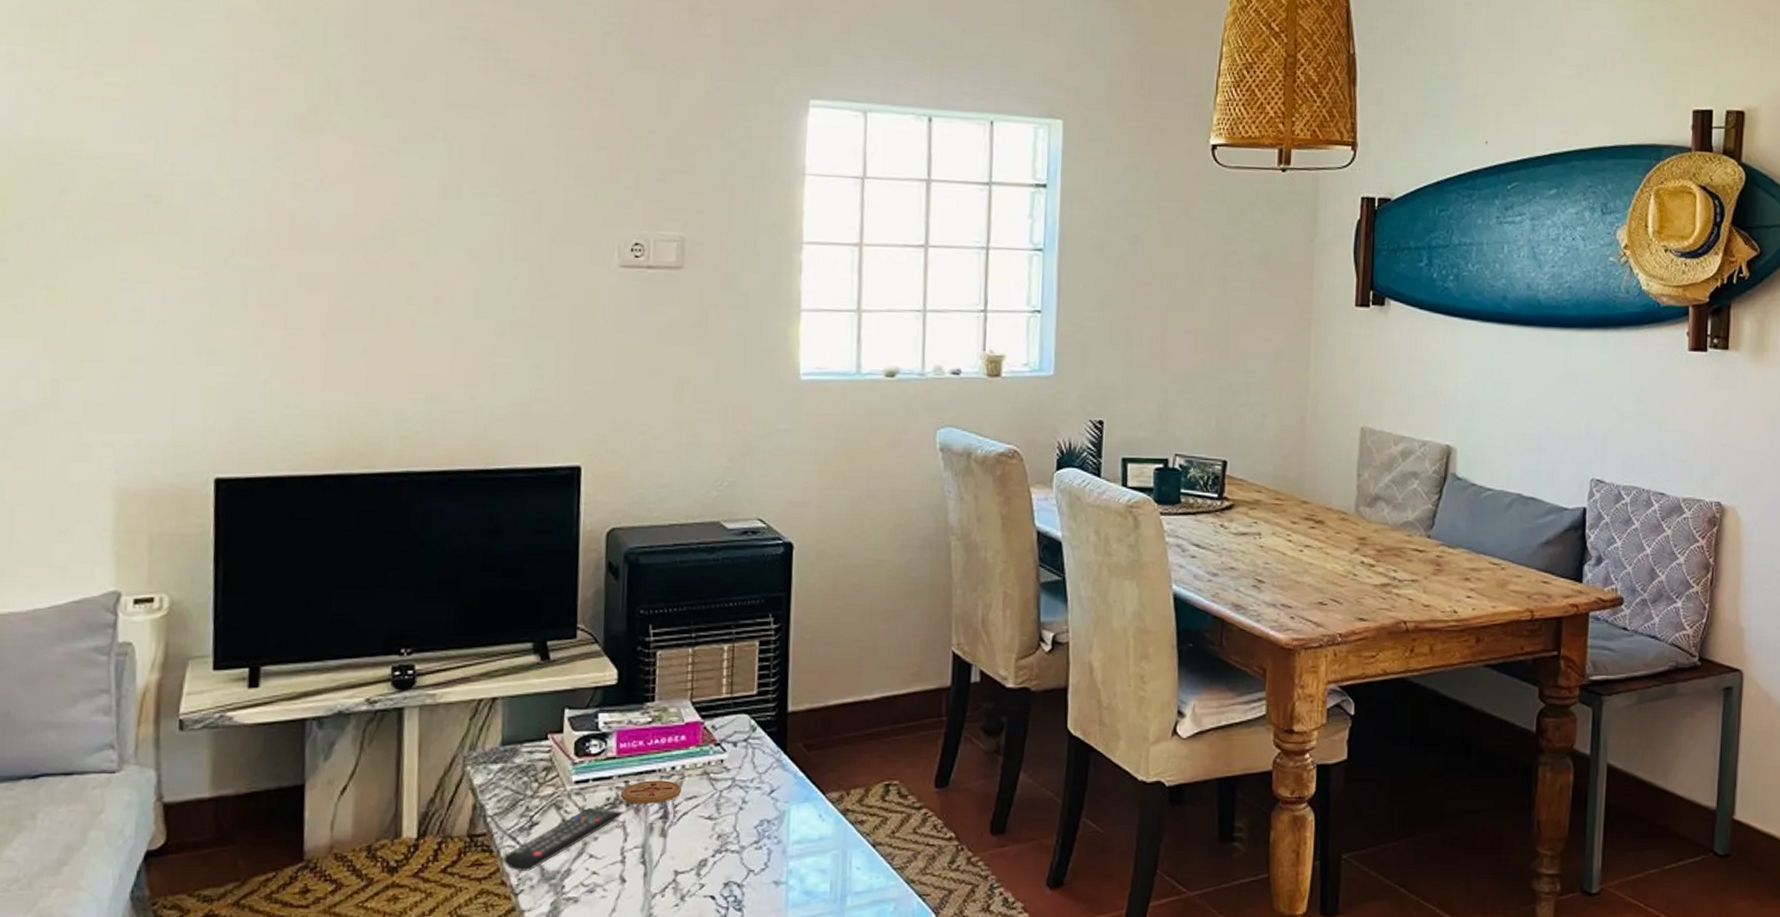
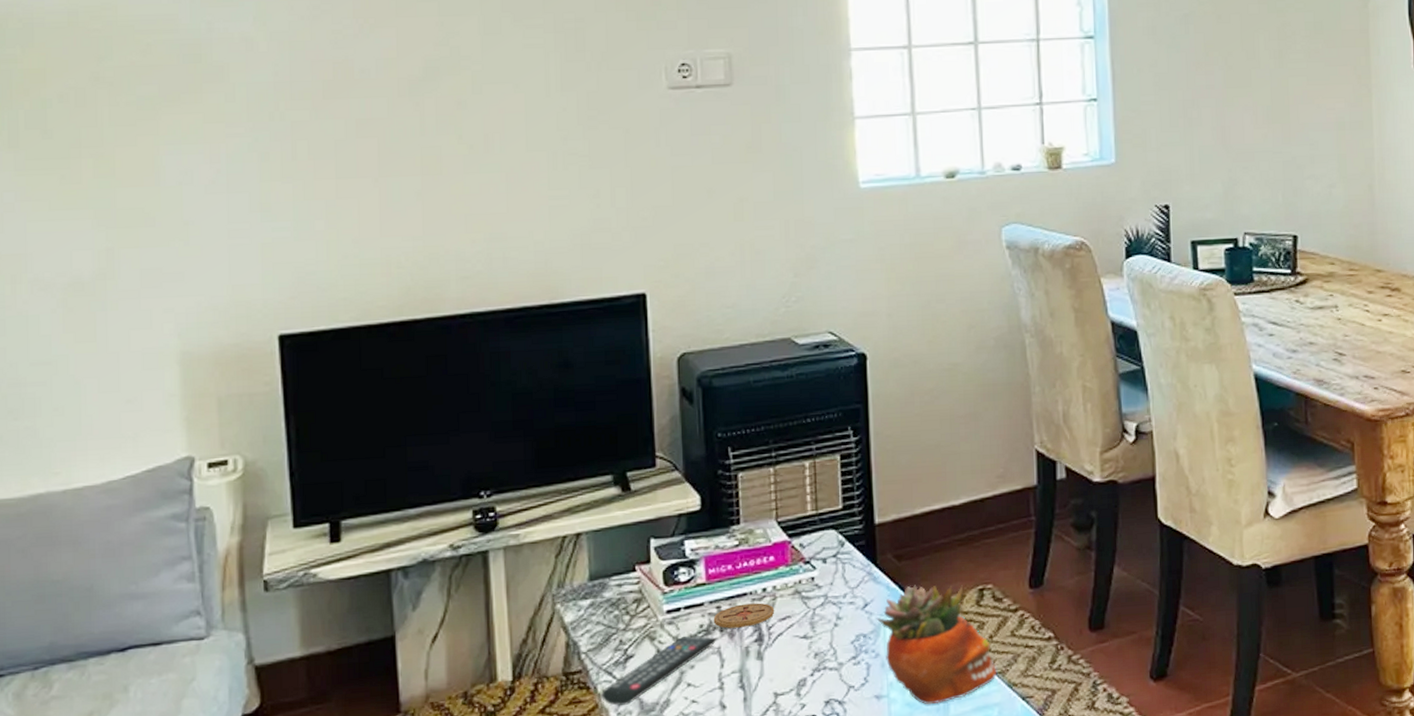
succulent planter: none [781,775,896,895] -> present [876,585,996,705]

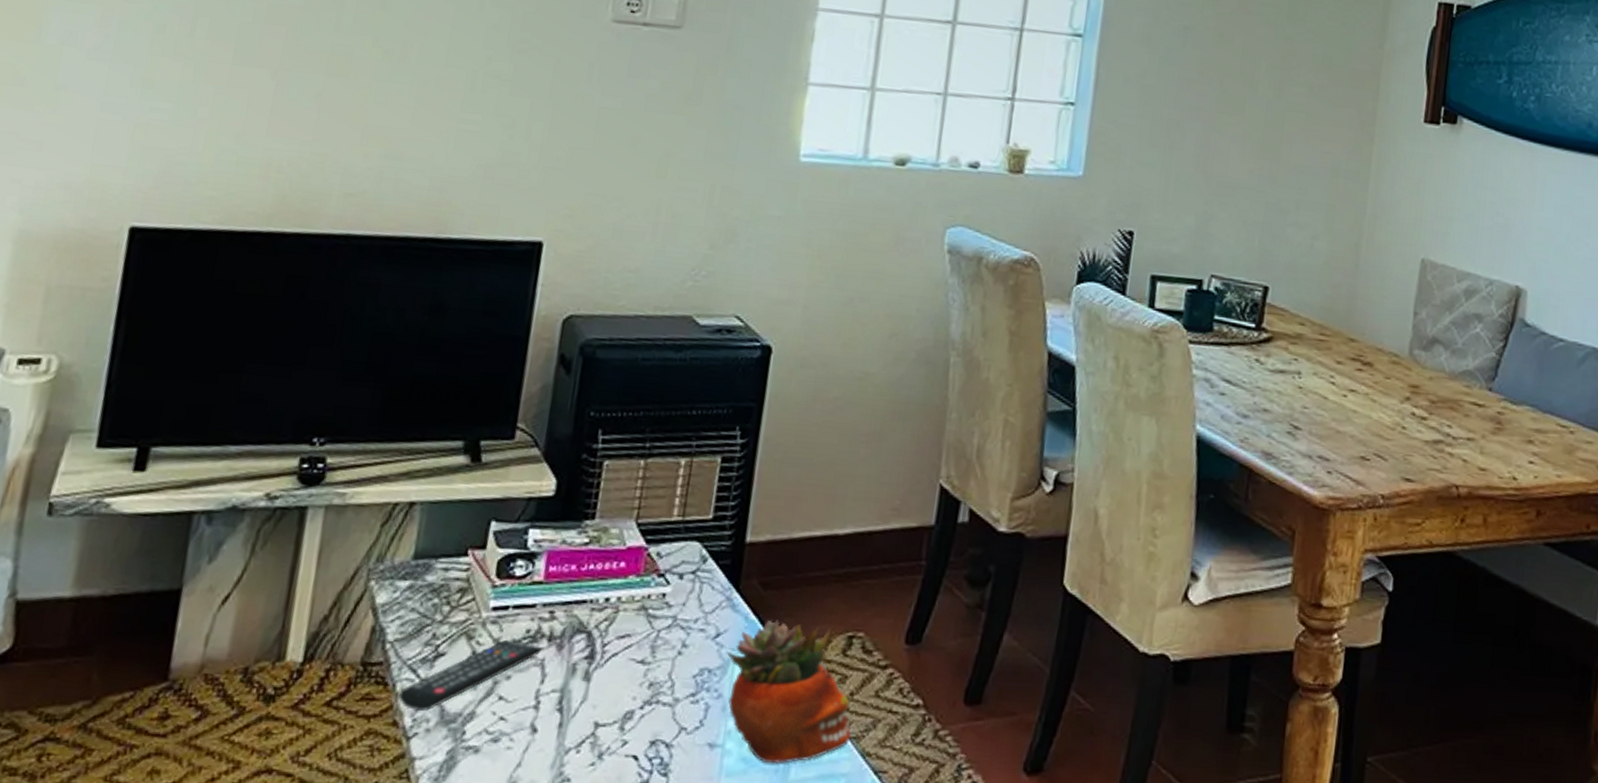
coaster: present [713,602,775,629] -> none [542,612,615,640]

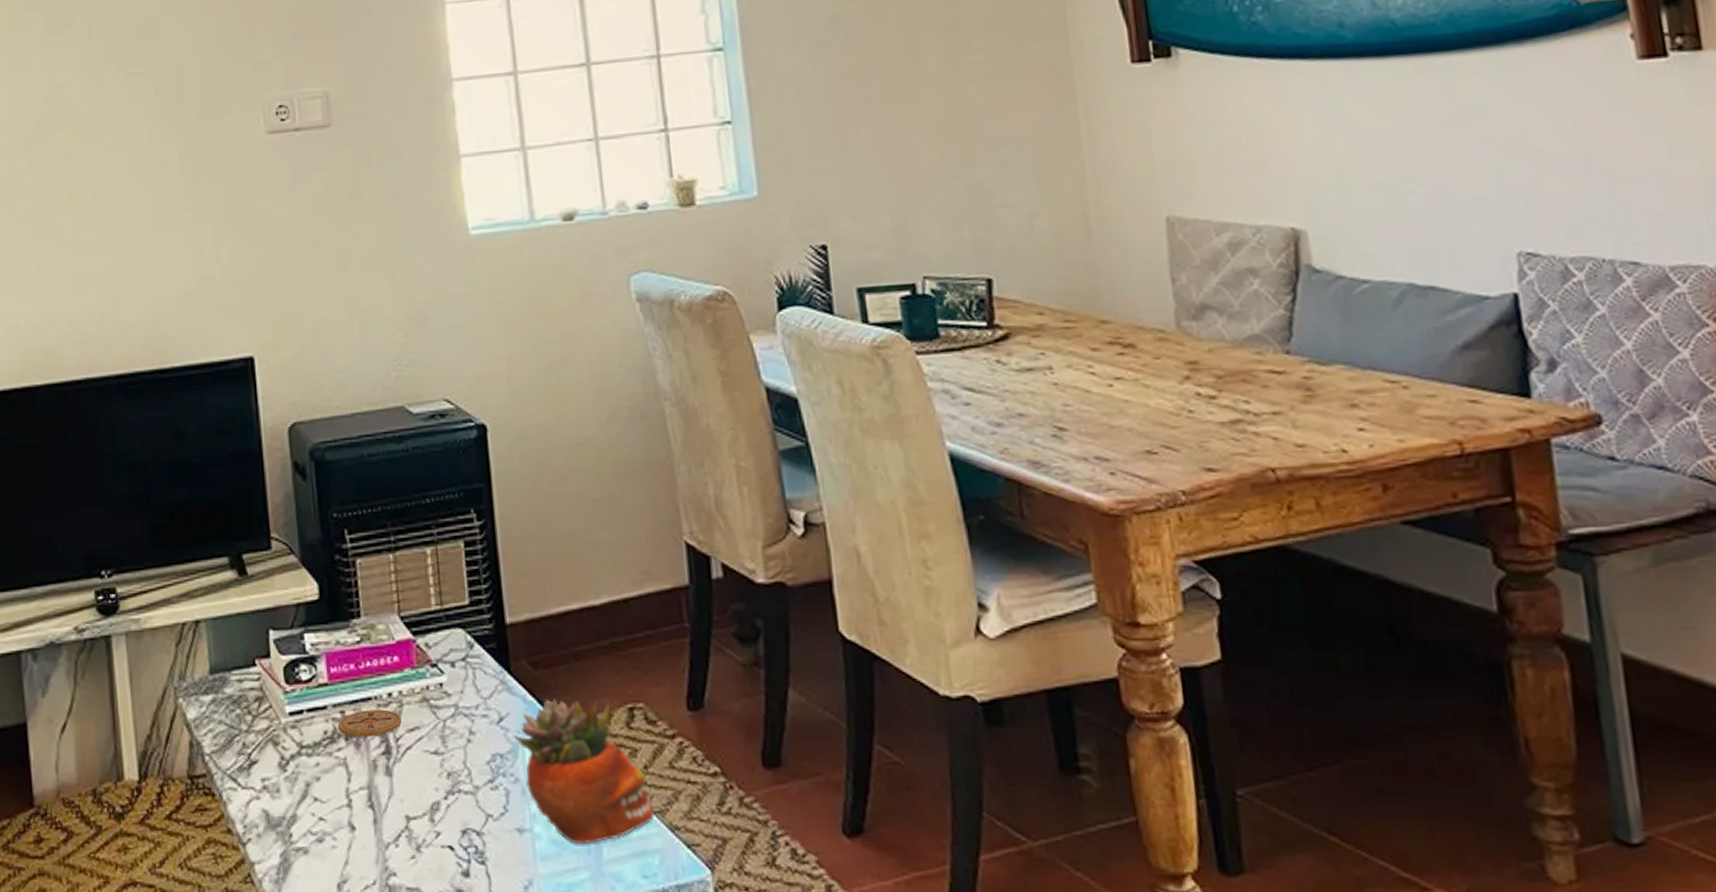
remote control: present [398,640,542,711] -> none [227,743,342,817]
coaster: none [542,612,615,640] -> present [337,709,402,737]

